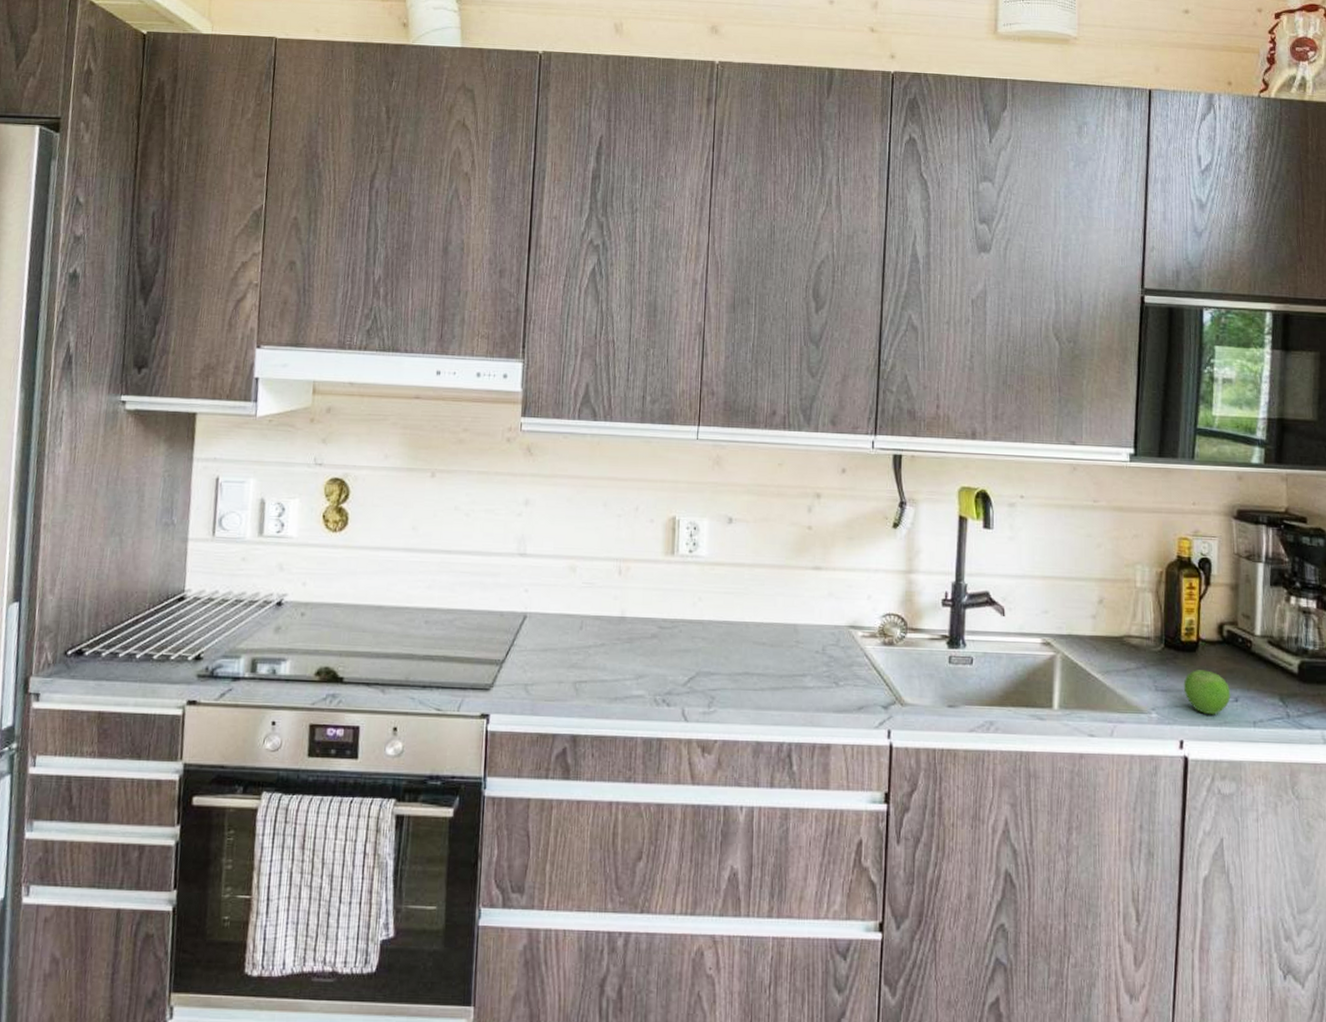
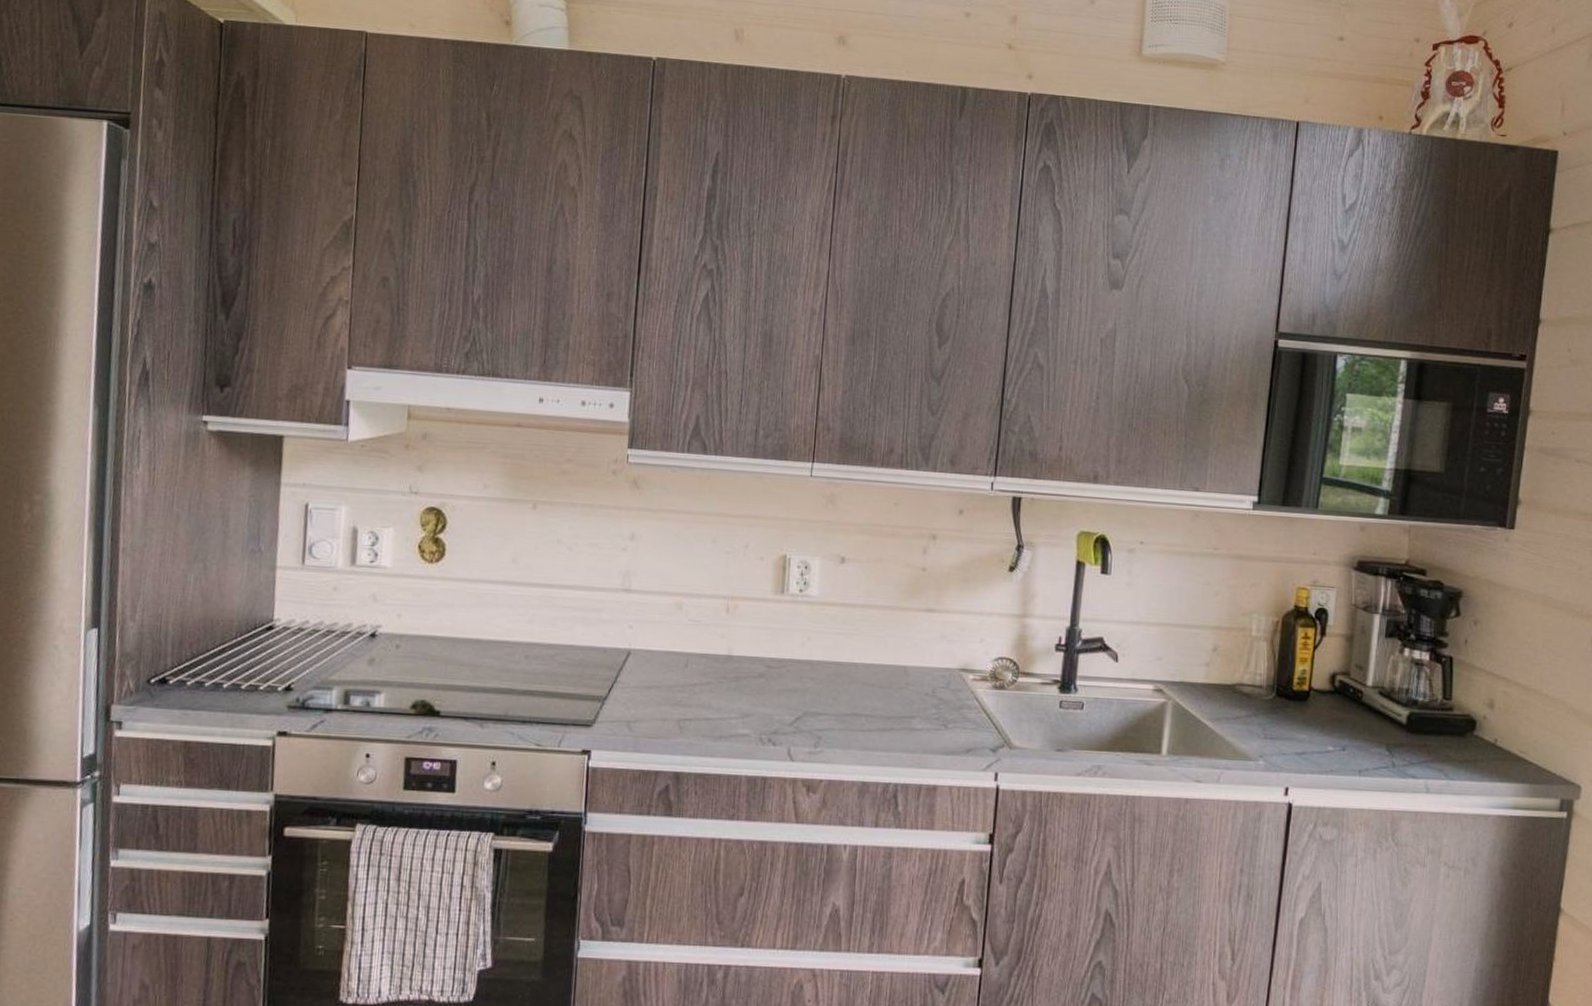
fruit: present [1183,670,1231,715] -> none [1292,719,1339,764]

